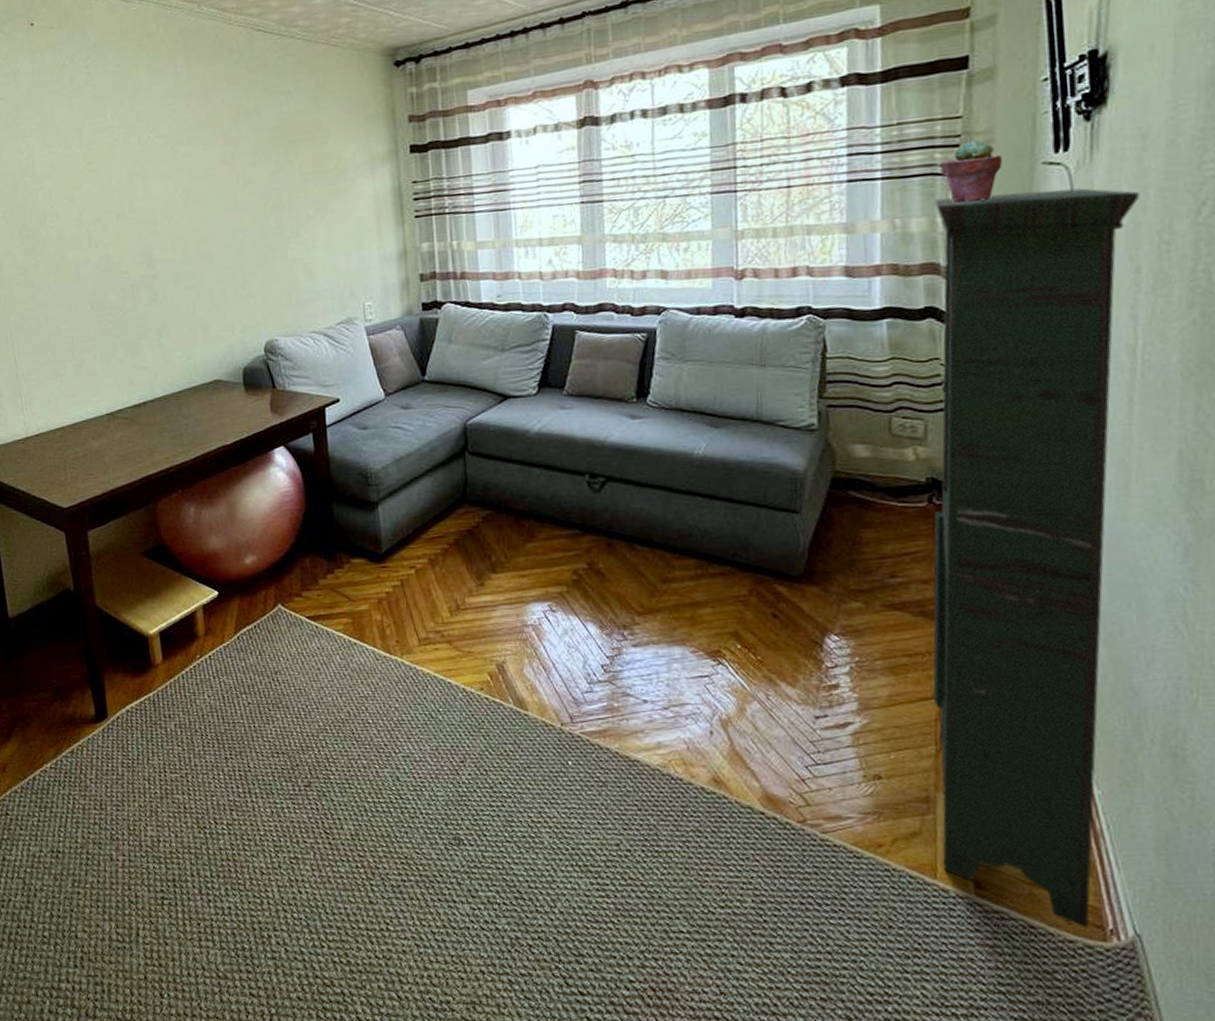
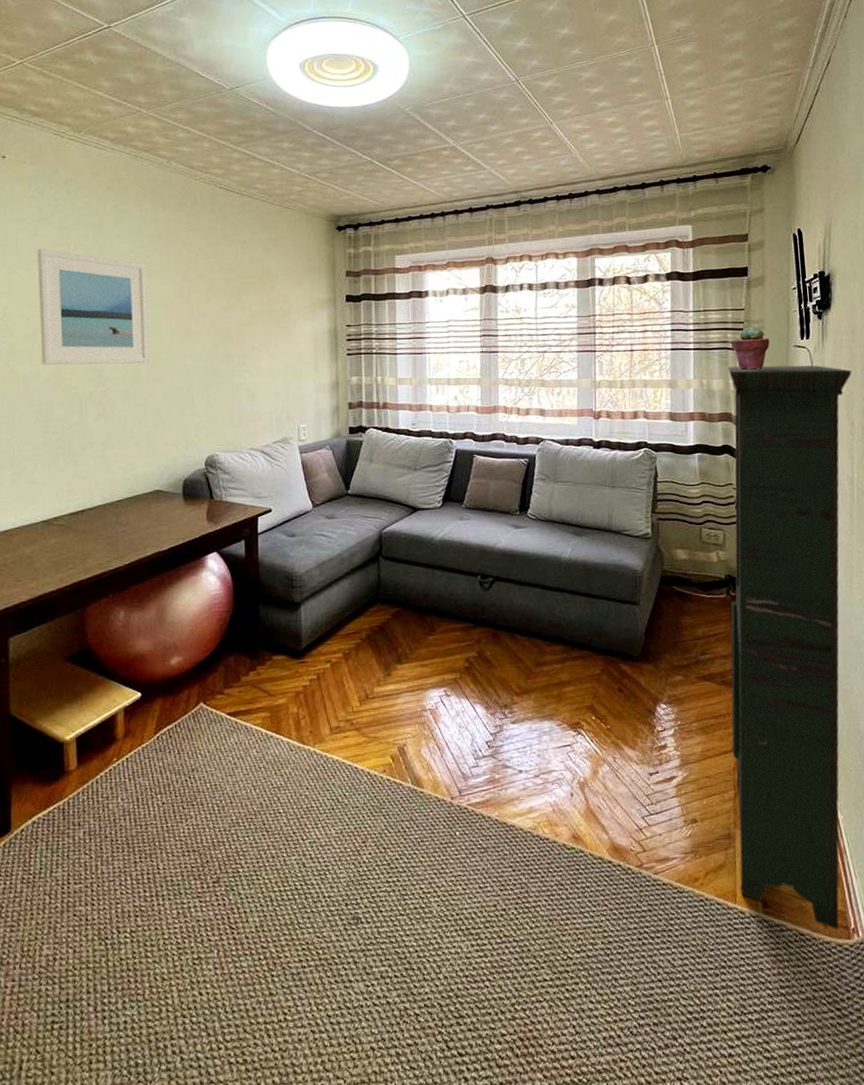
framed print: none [74,122,197,250] -> present [37,248,149,365]

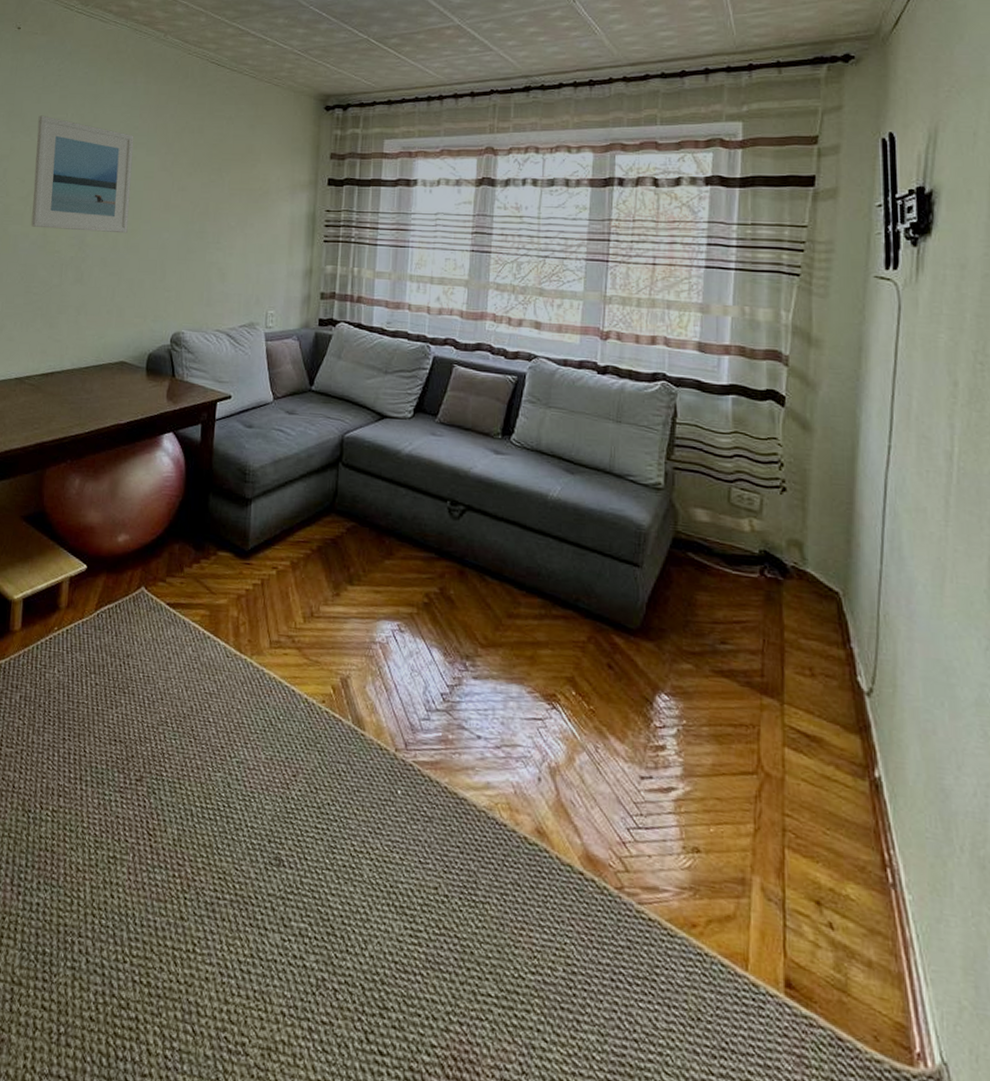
cabinet: present [728,365,852,930] -> none [755,294,958,1049]
potted succulent: present [731,327,770,370] -> none [787,248,840,303]

